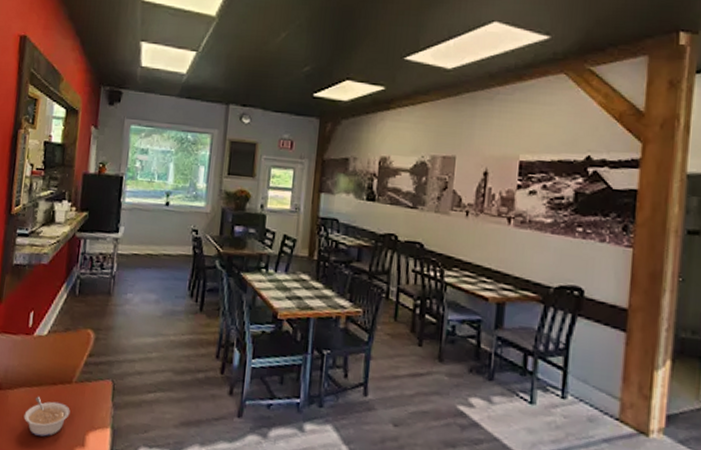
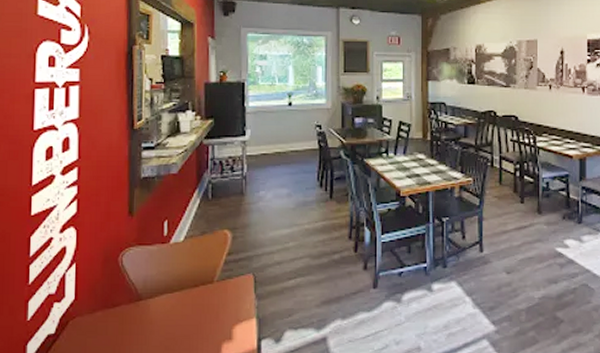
legume: present [24,396,70,437] -> none [168,300,215,337]

